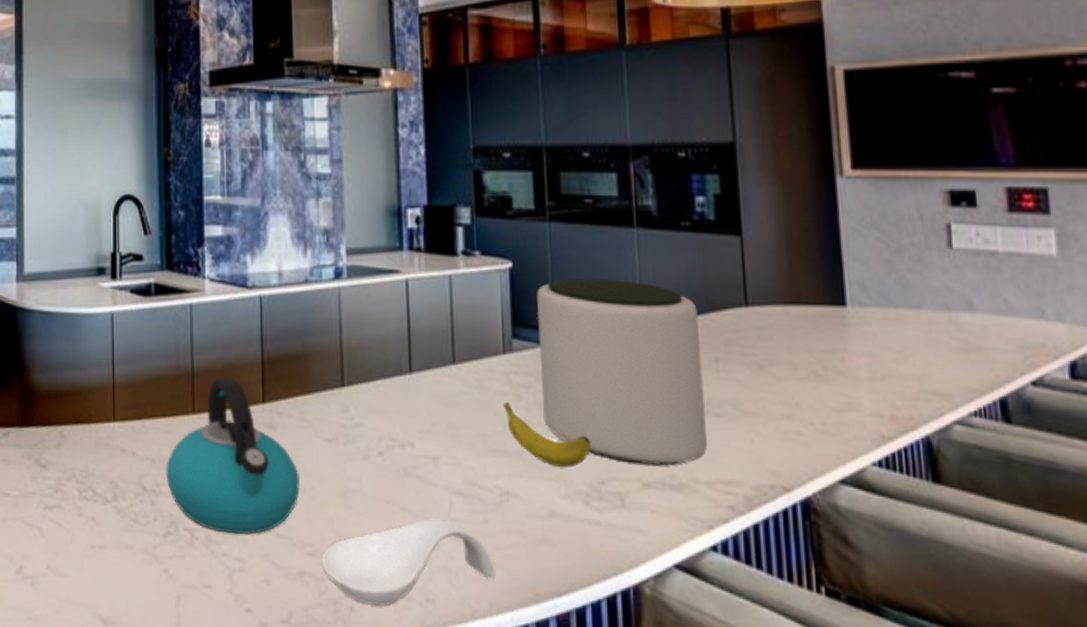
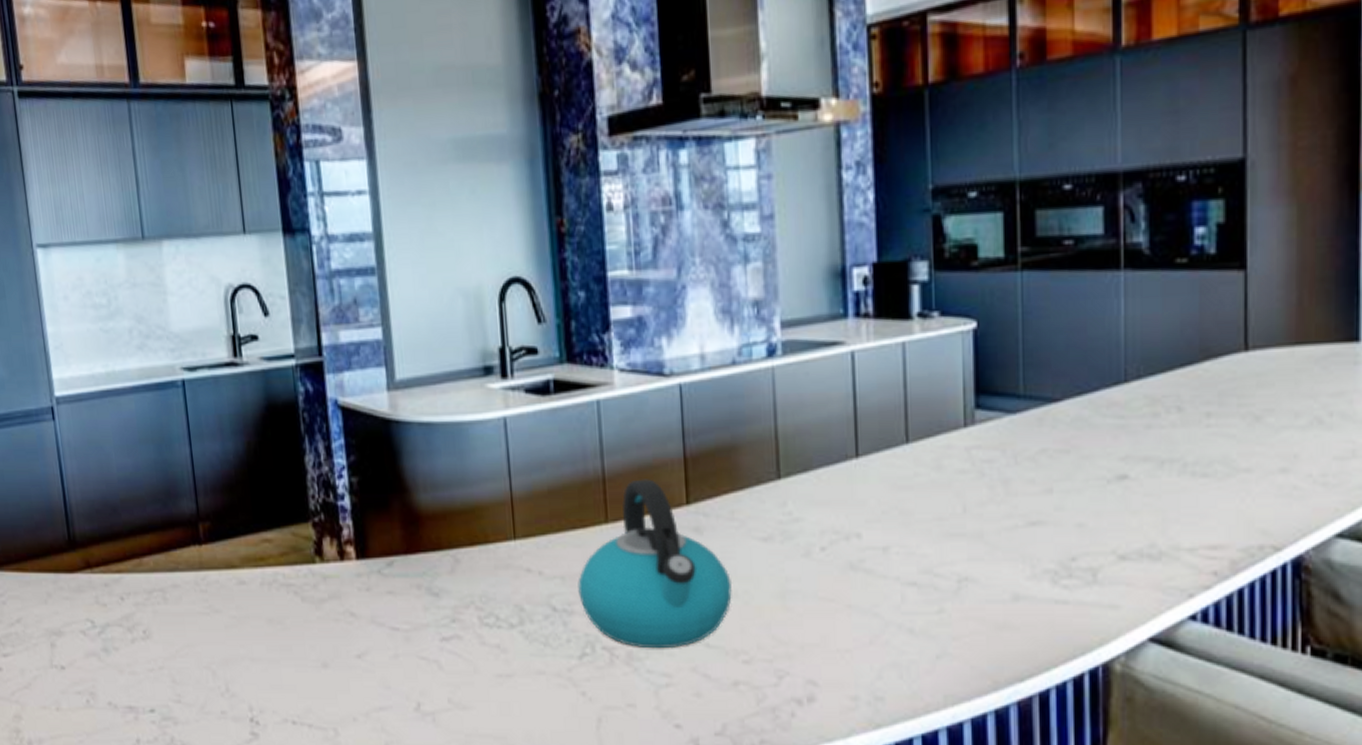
spoon rest: present [321,517,495,606] -> none [757,612,951,709]
banana: present [503,401,592,468] -> none [964,480,1062,546]
plant pot: present [537,278,708,466] -> none [1005,332,1193,535]

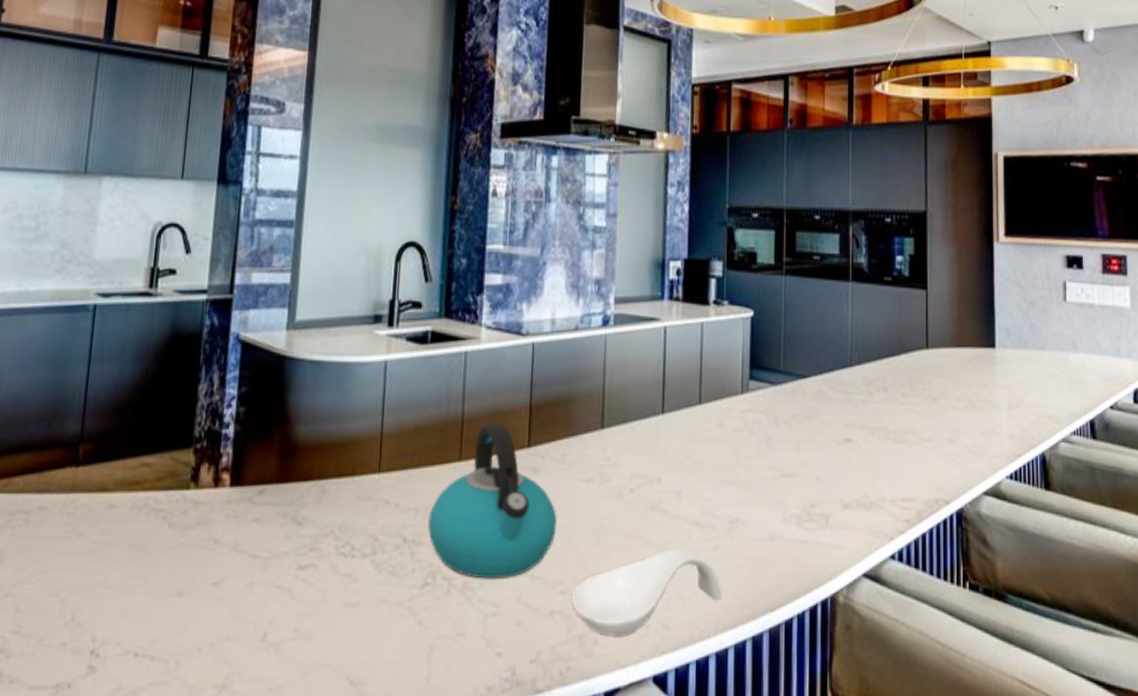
spoon rest: none [757,612,951,709] -> present [571,548,722,636]

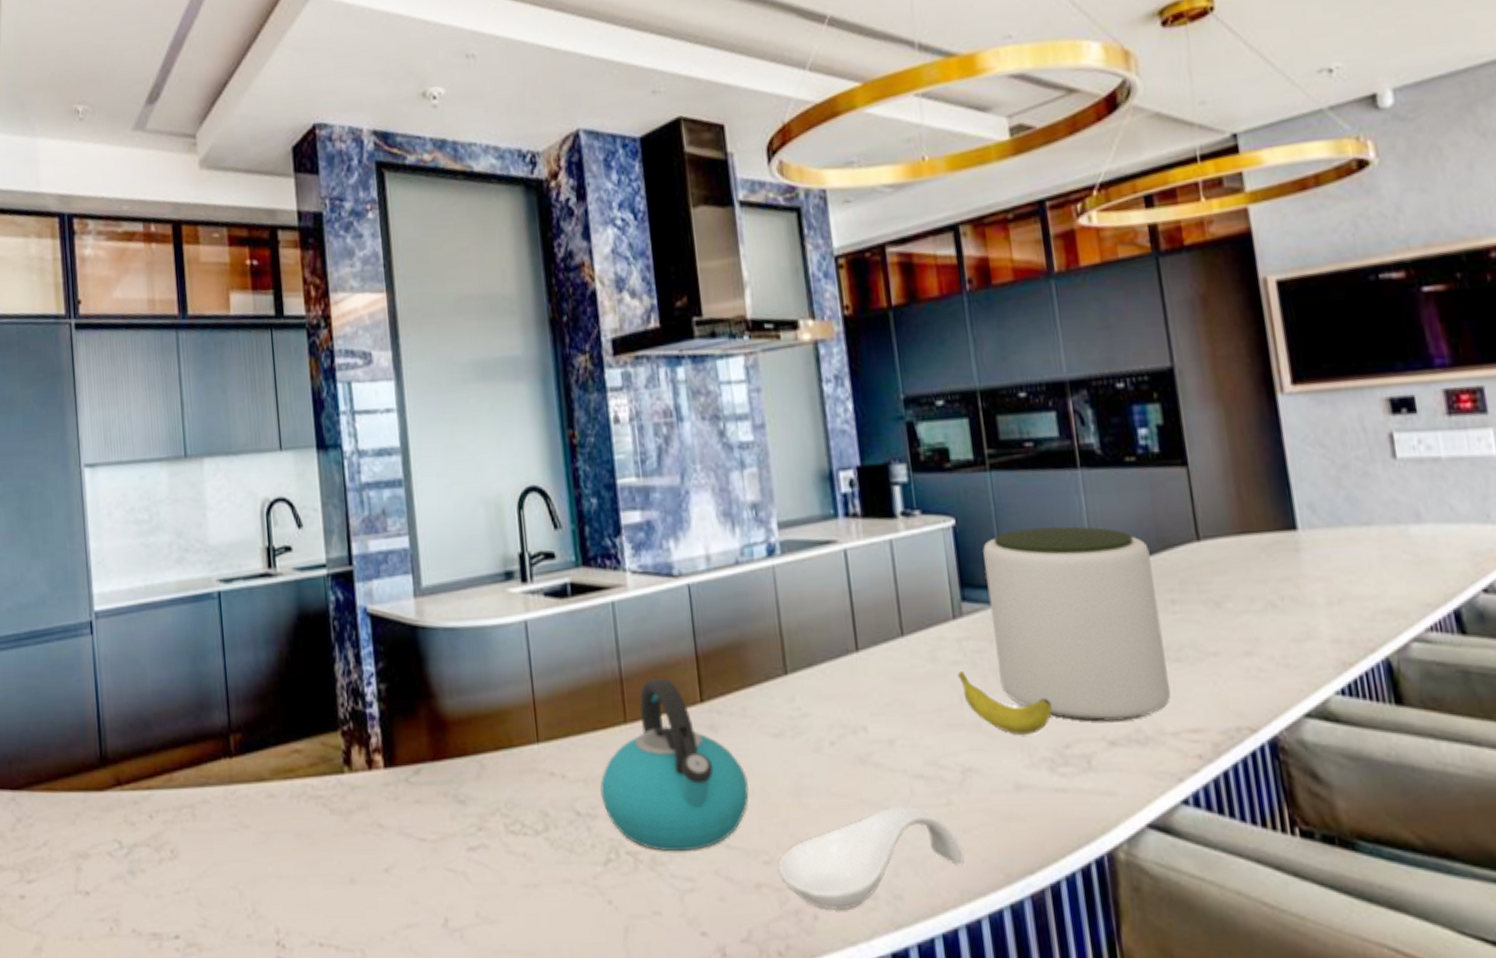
banana: none [738,437,806,494] -> present [958,670,1053,735]
plant pot: none [770,325,893,488] -> present [983,526,1171,722]

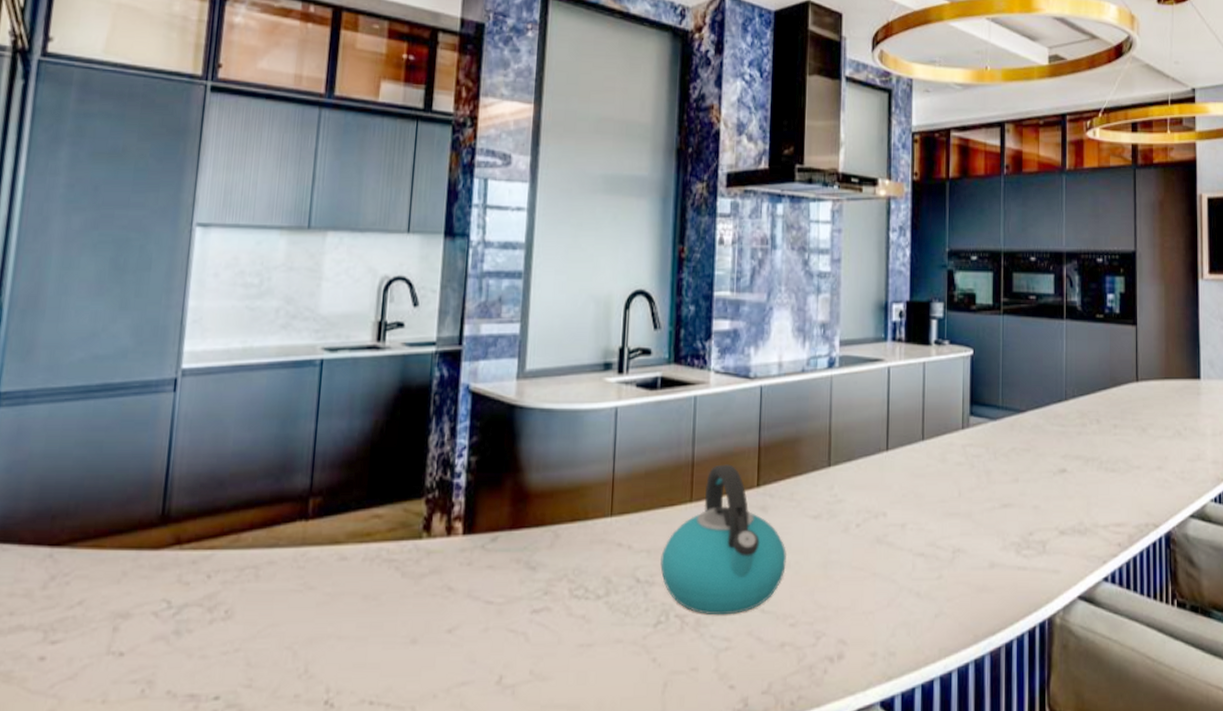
spoon rest: present [778,805,964,910] -> none [801,578,945,665]
banana: present [958,670,1053,735] -> none [960,470,1024,523]
plant pot: present [983,526,1171,722] -> none [989,362,1106,515]

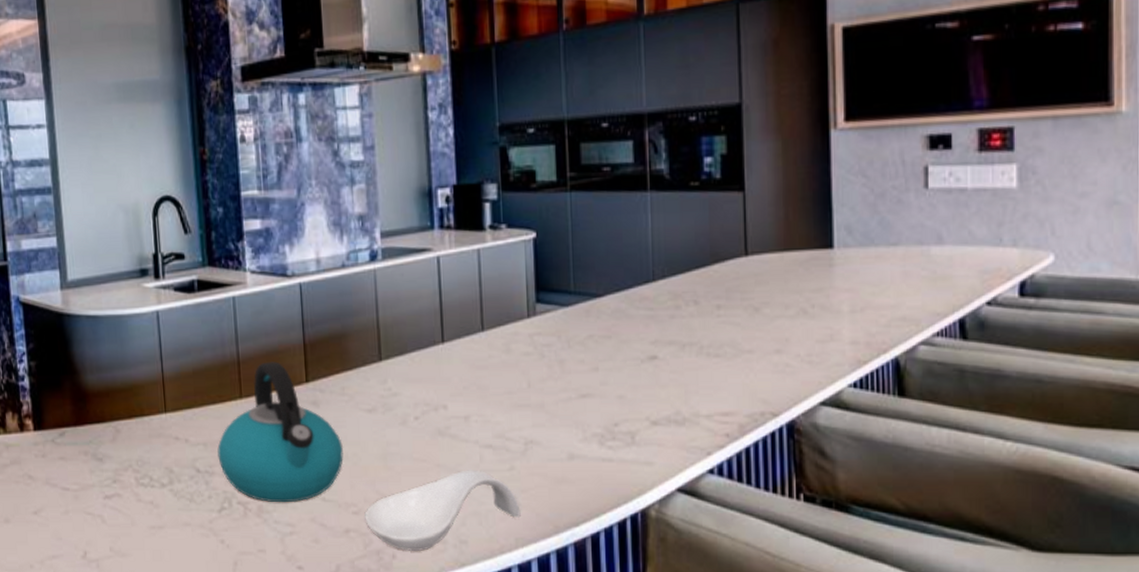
spoon rest: none [801,578,945,665] -> present [364,470,521,551]

